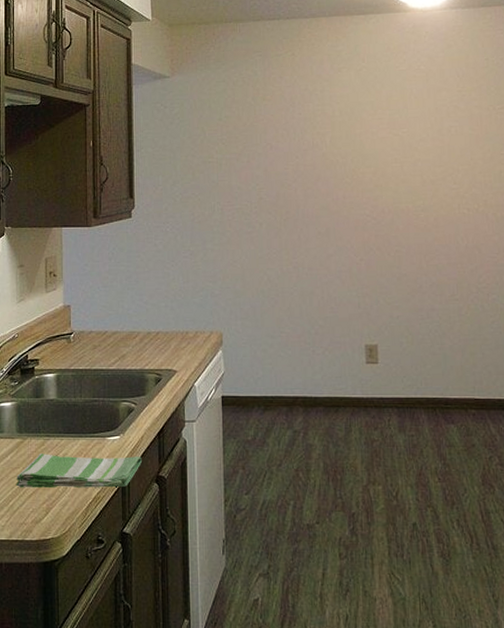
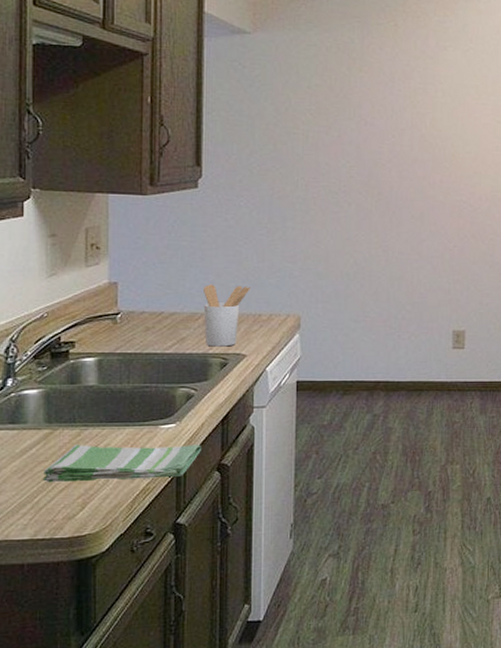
utensil holder: none [139,305,178,363] -> present [203,284,250,347]

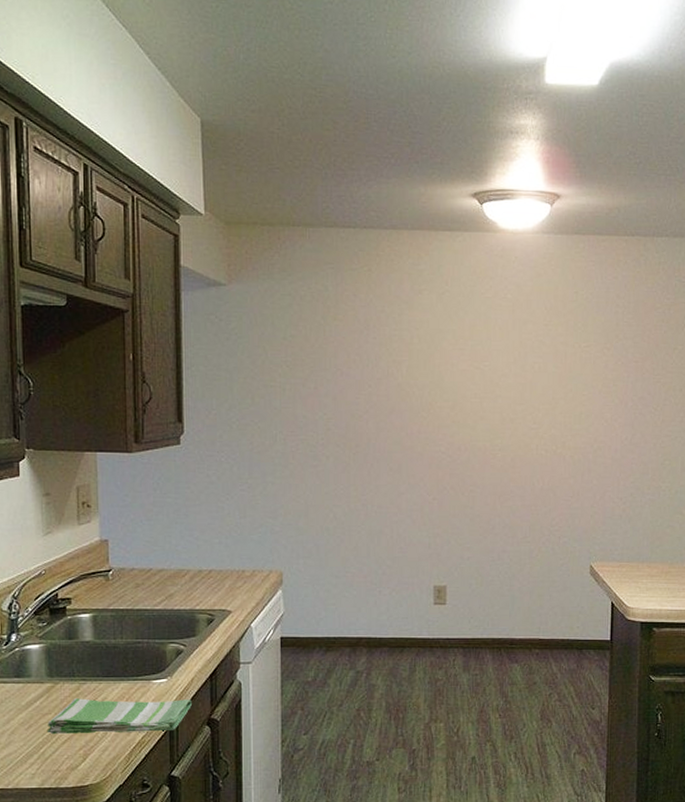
utensil holder: present [203,284,250,347] -> none [189,541,233,603]

